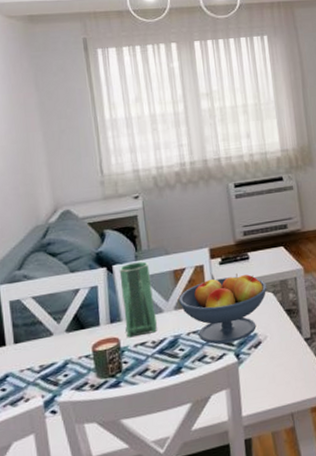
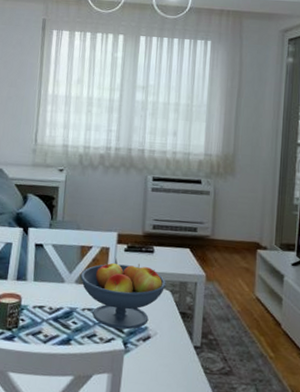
vase: present [119,261,157,338] -> none [28,229,60,300]

